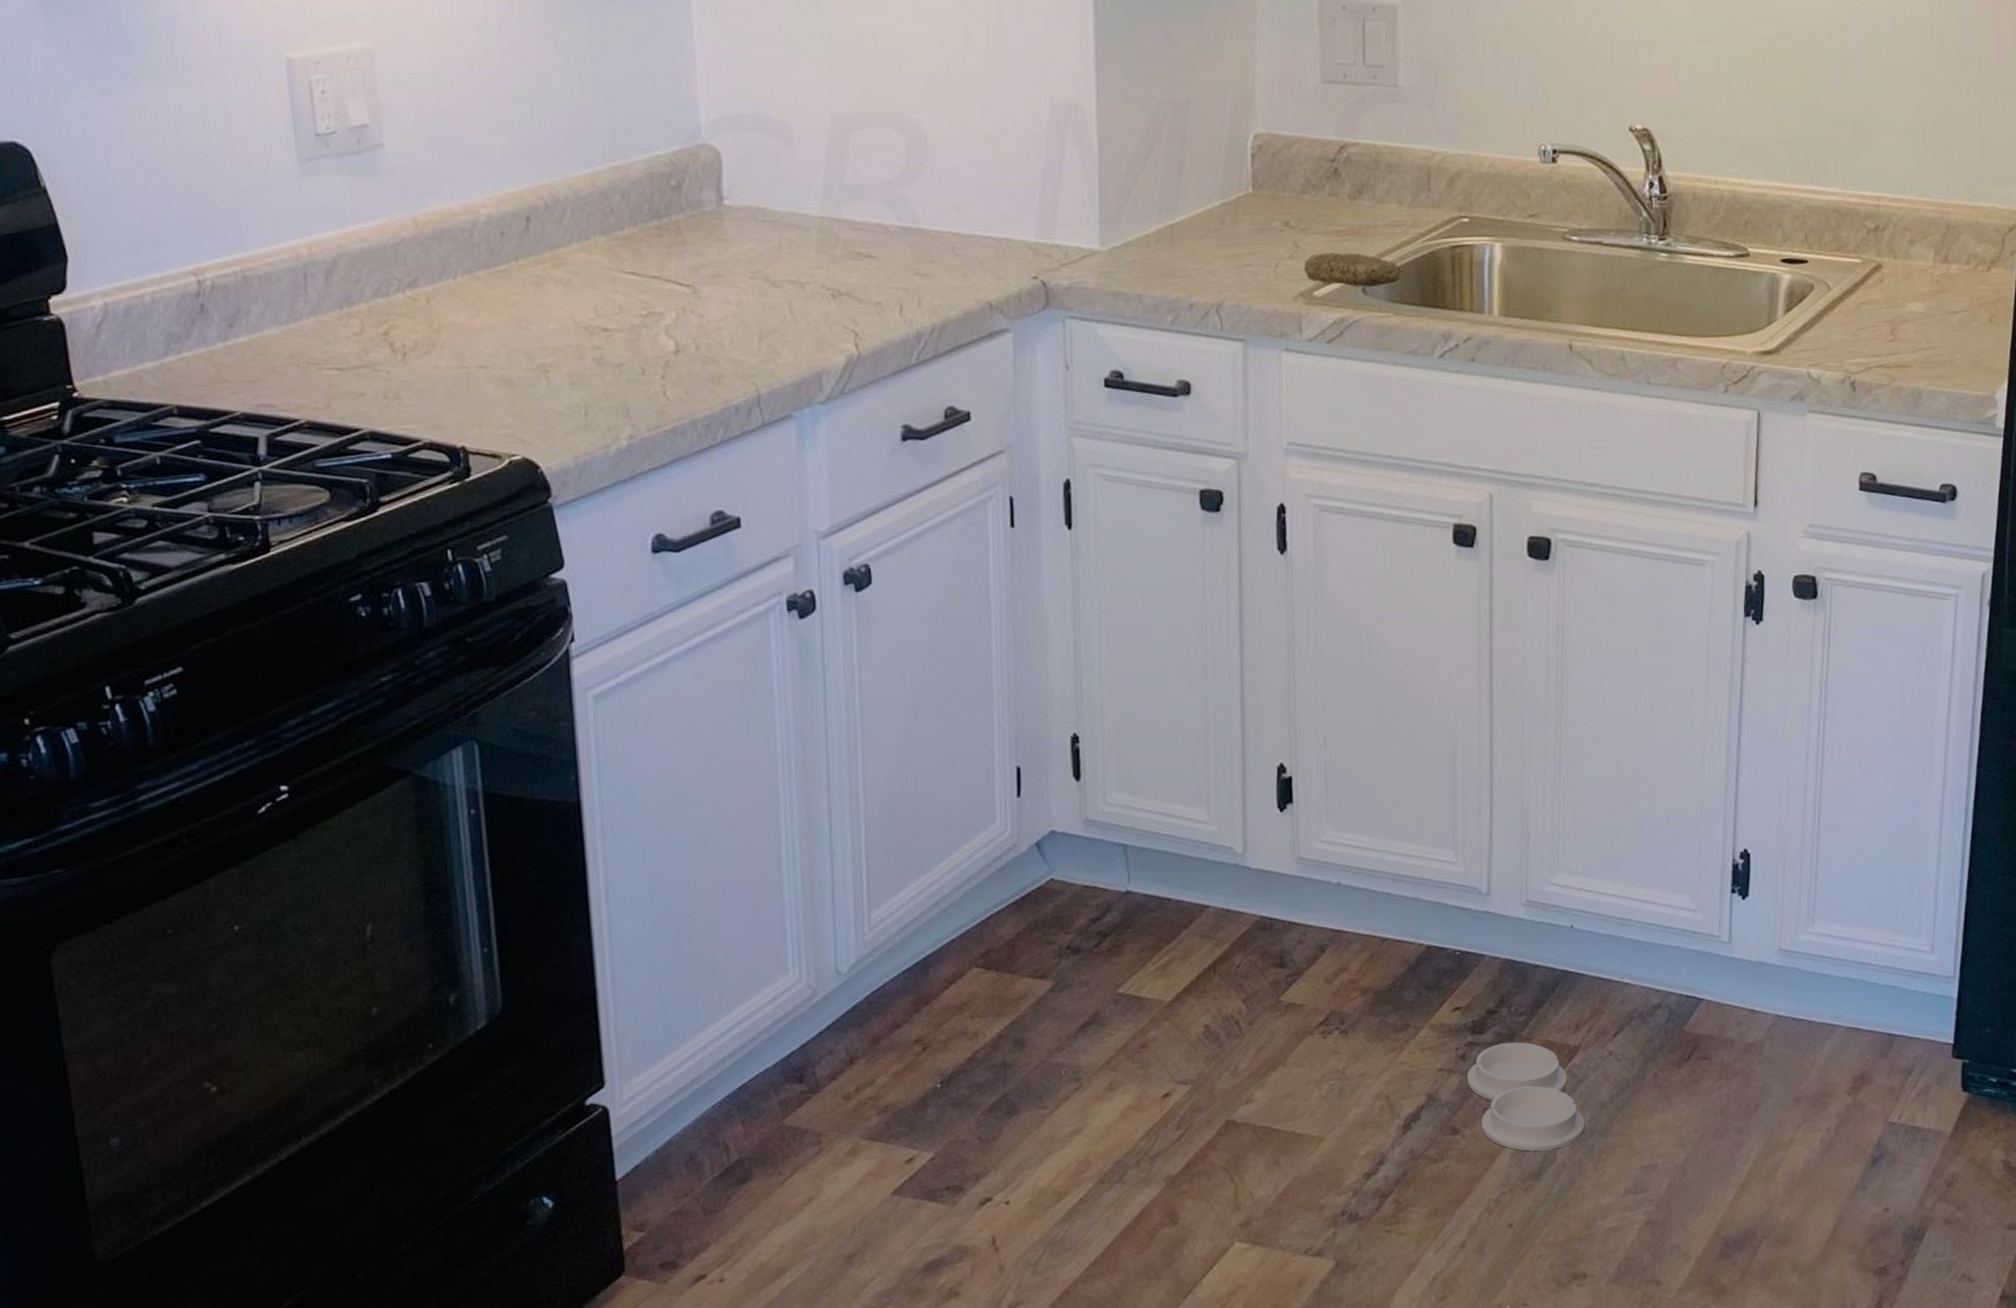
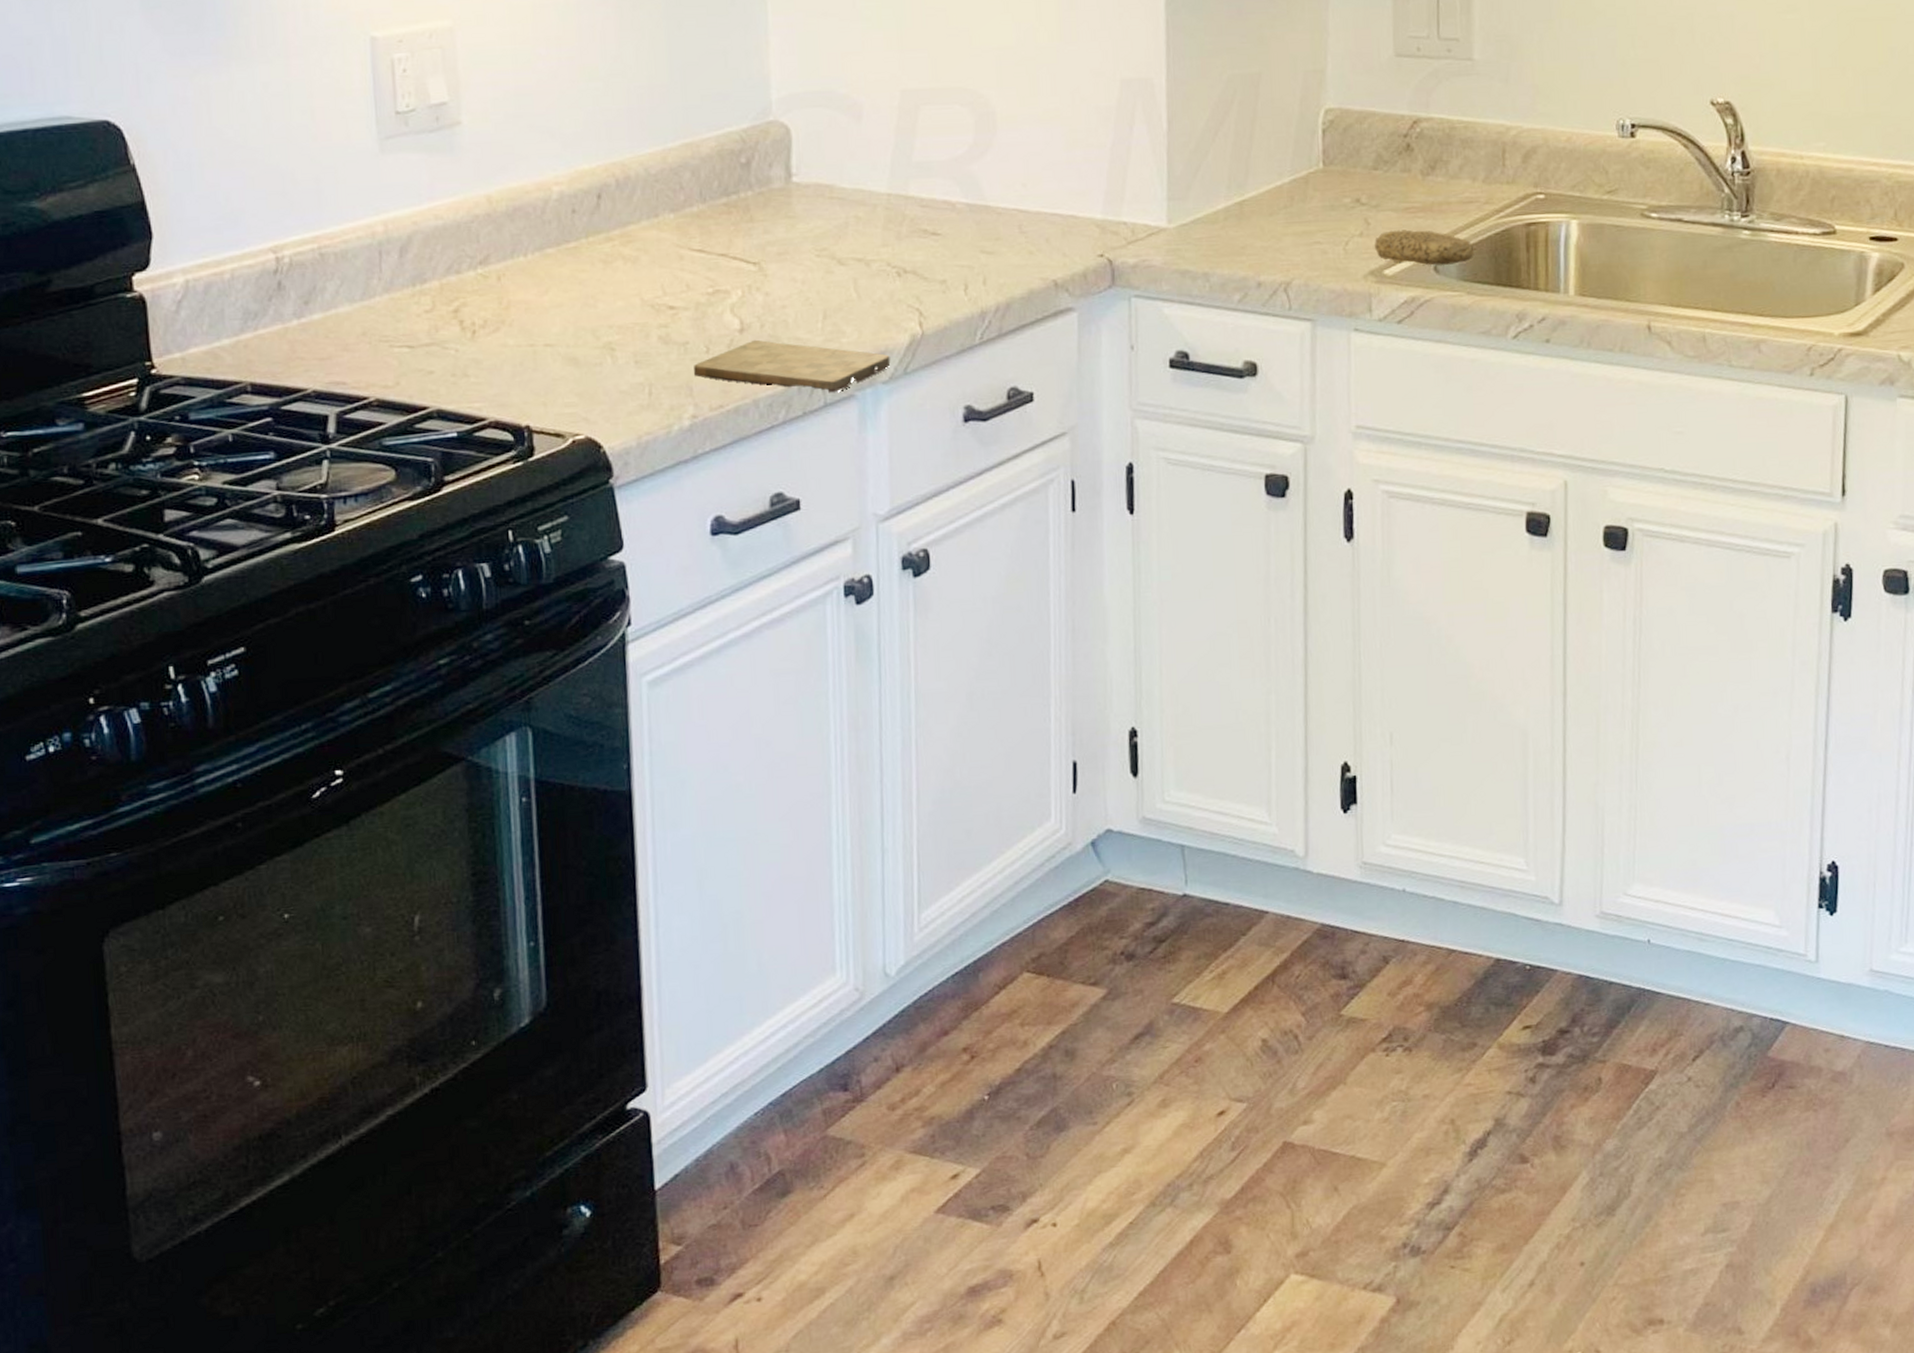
cutting board: none [630,361,828,414] -> present [694,339,891,393]
pet bowl: present [1467,1042,1585,1152] -> none [1536,1064,1662,1184]

